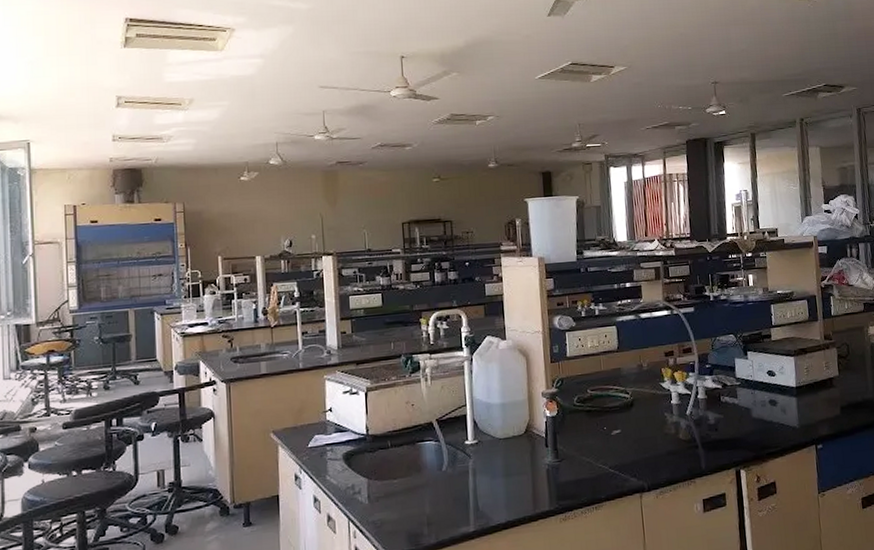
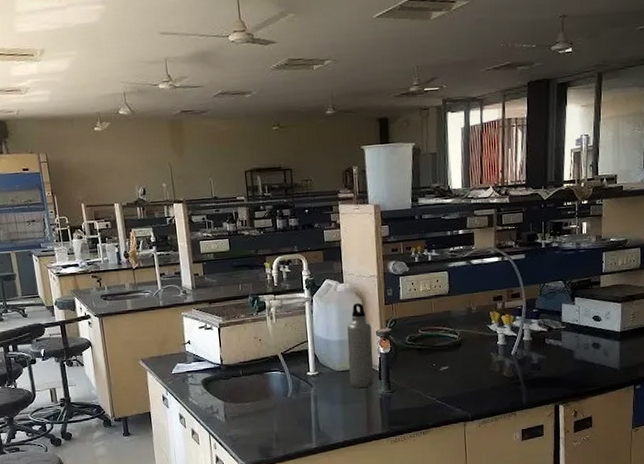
water bottle: none [510,361,540,458] -> present [347,303,374,389]

